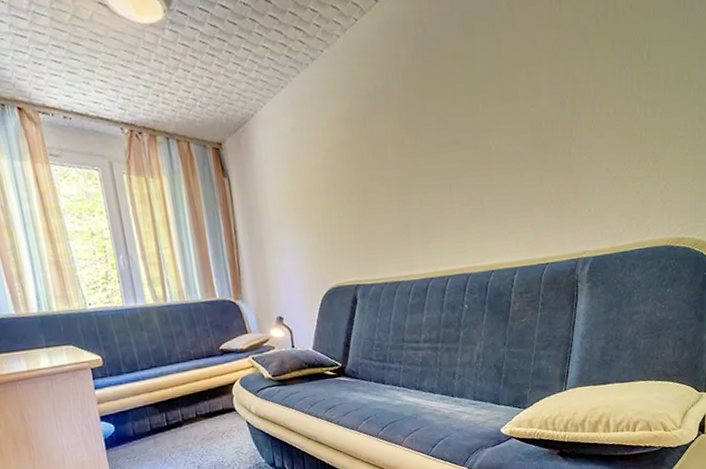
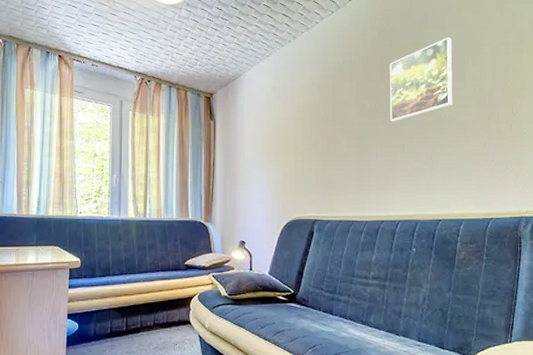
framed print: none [429,43,504,161] -> present [389,37,453,122]

